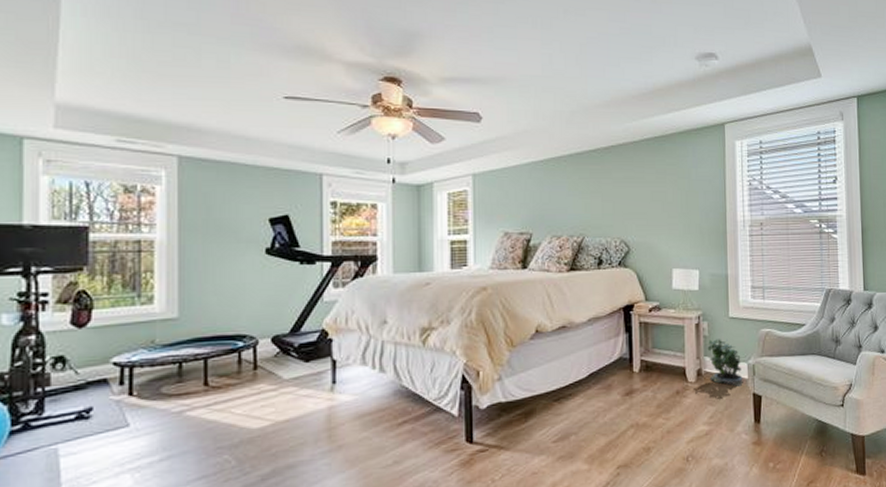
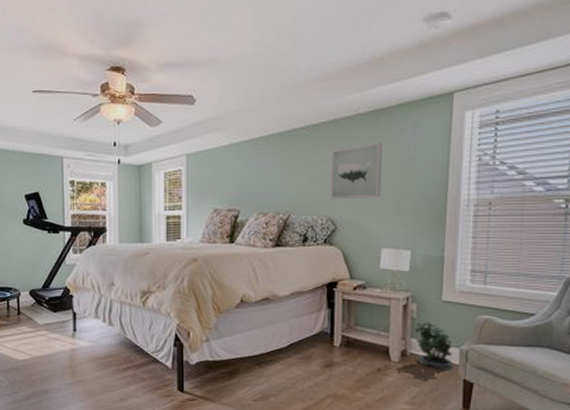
wall art: none [621,167,669,222] -> present [329,143,383,200]

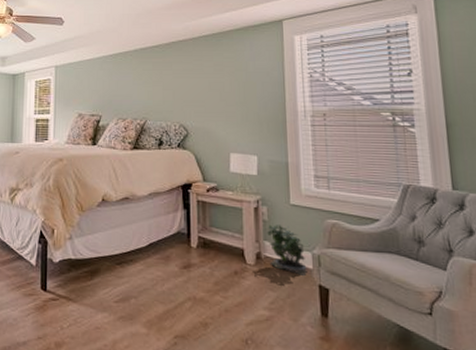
wall art: present [329,143,383,200] -> none [181,60,227,108]

